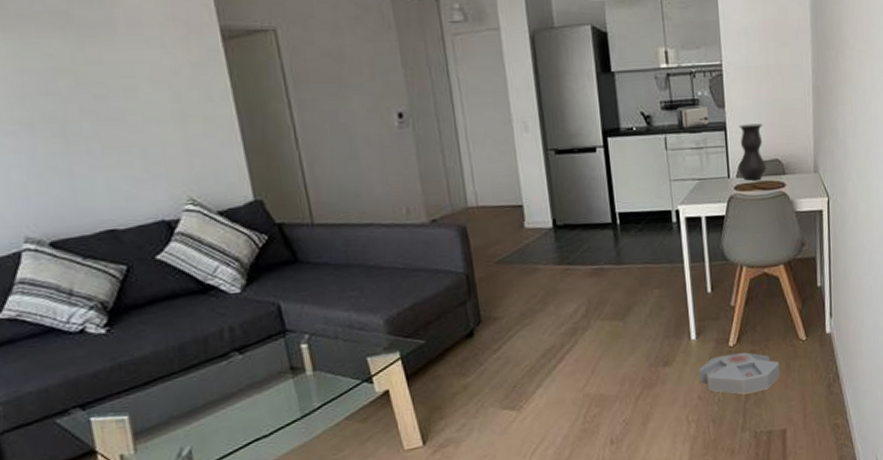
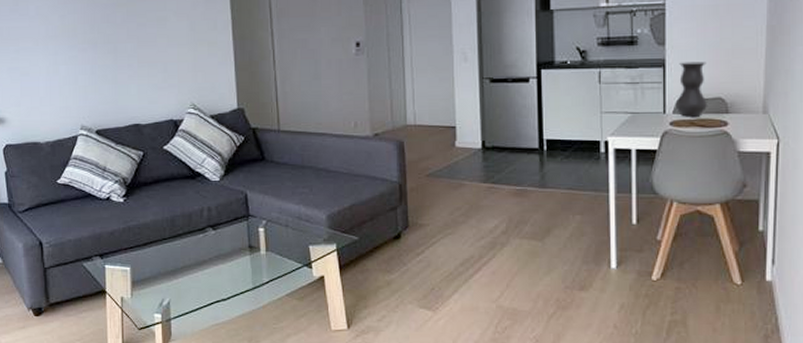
toaster: present [676,104,709,131] -> none [613,41,647,66]
robot vacuum: present [698,352,780,395] -> none [616,287,708,331]

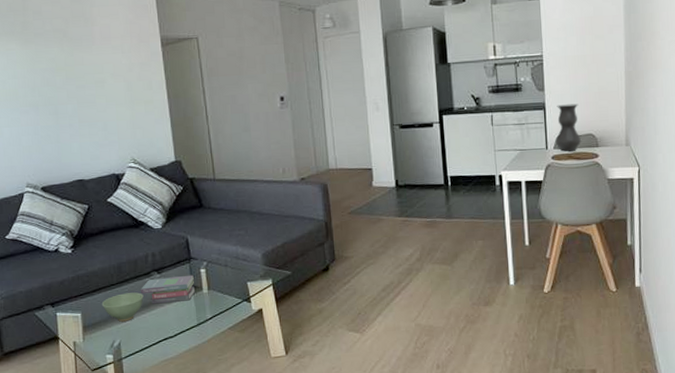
bowl: none [152,249,197,279] -> present [101,292,144,322]
books: none [194,233,253,263] -> present [141,274,196,304]

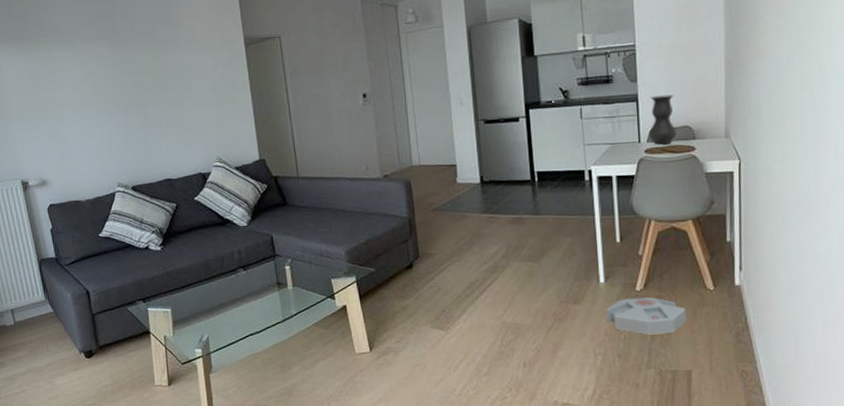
bowl: present [101,292,144,322] -> none [190,289,231,317]
books: present [141,274,196,304] -> none [227,271,281,300]
robot vacuum: none [516,298,591,336] -> present [606,297,687,335]

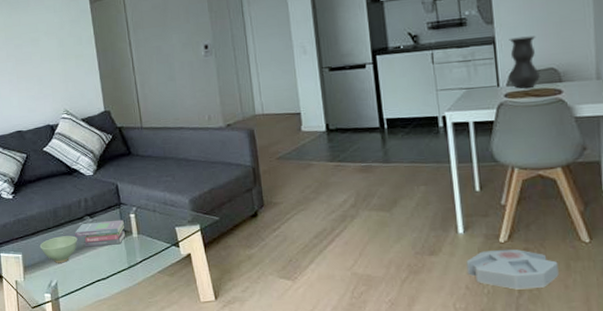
bowl: none [190,289,231,317] -> present [39,236,78,263]
books: none [227,271,281,300] -> present [75,219,126,247]

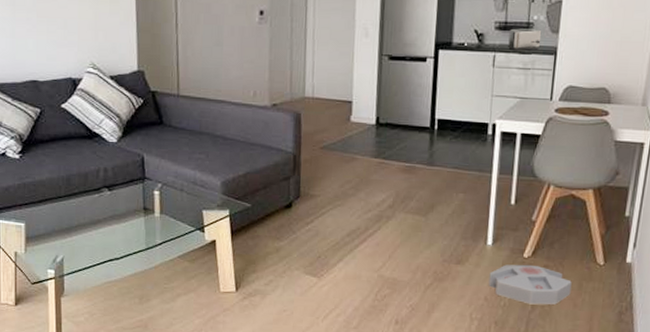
bowl: present [39,236,78,263] -> none [46,207,92,237]
books: present [75,219,126,247] -> none [89,195,147,223]
toaster: none [443,22,477,47] -> present [508,27,542,52]
vase: present [508,35,540,89] -> none [562,51,596,105]

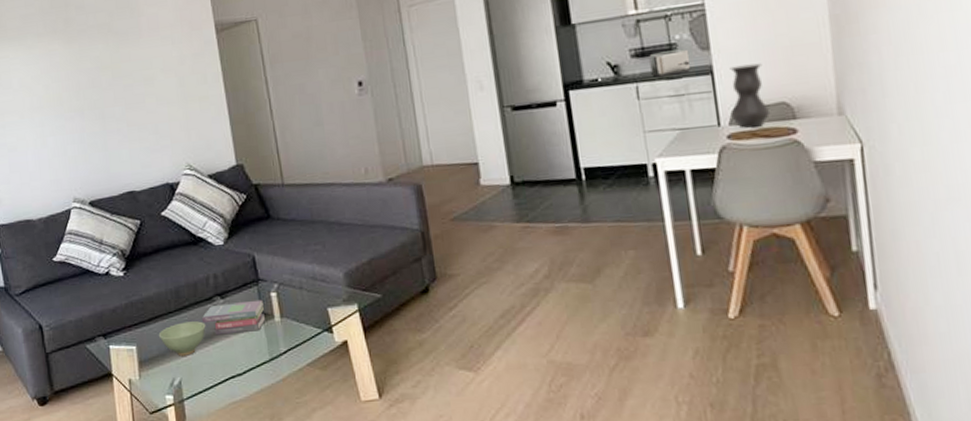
bowl: none [46,207,92,237] -> present [158,321,206,356]
books: none [89,195,147,223] -> present [202,299,266,335]
robot vacuum: present [488,264,572,305] -> none [689,326,804,377]
vase: none [562,51,596,105] -> present [729,63,770,129]

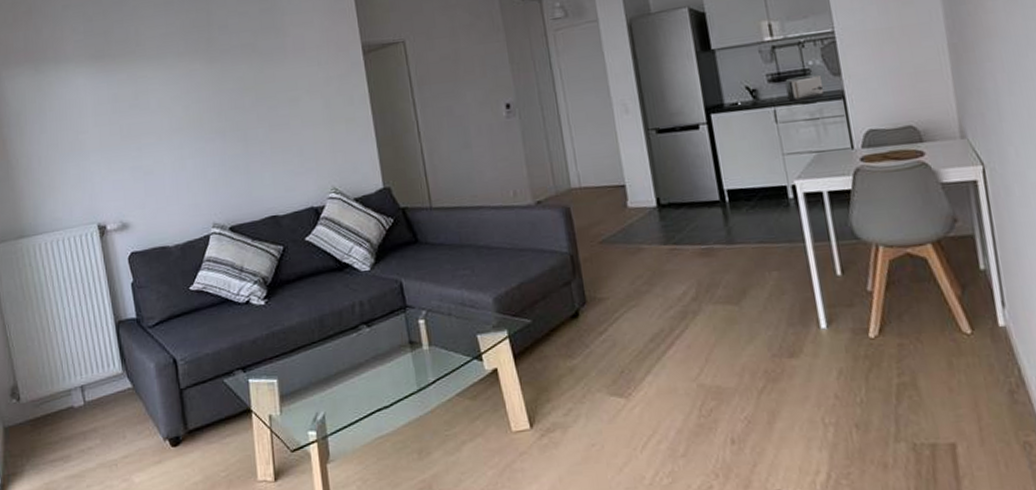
bowl: present [158,321,206,356] -> none [301,351,351,389]
books: present [202,299,266,335] -> none [347,327,414,366]
vase: present [729,63,770,129] -> none [859,88,898,151]

